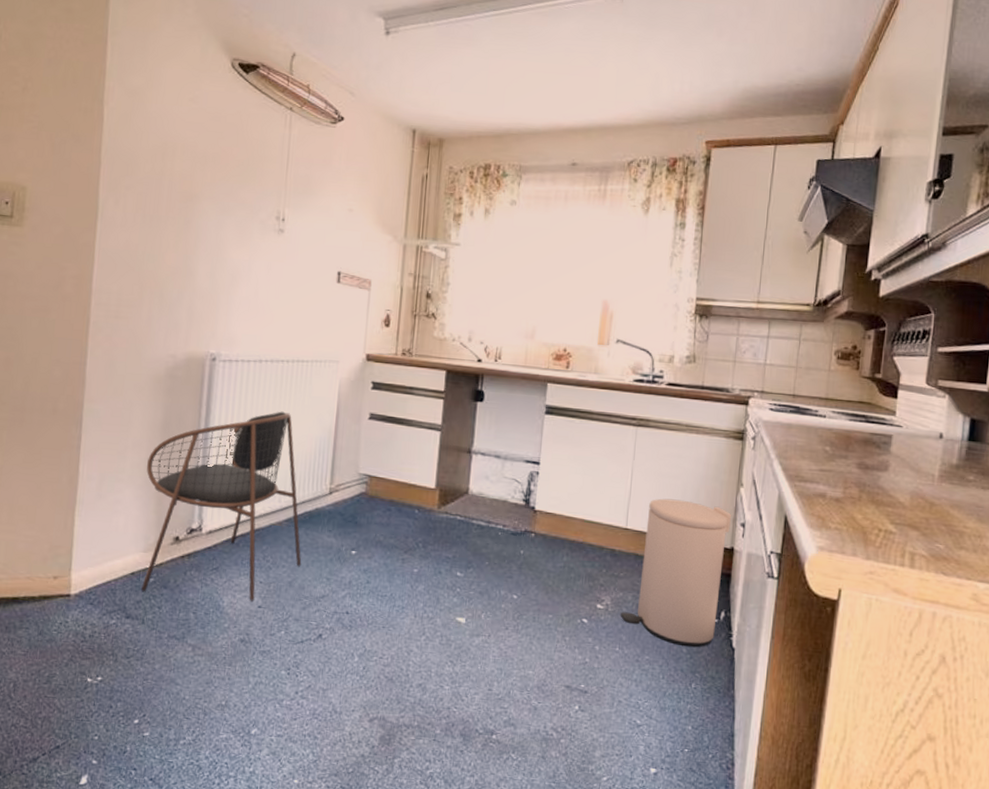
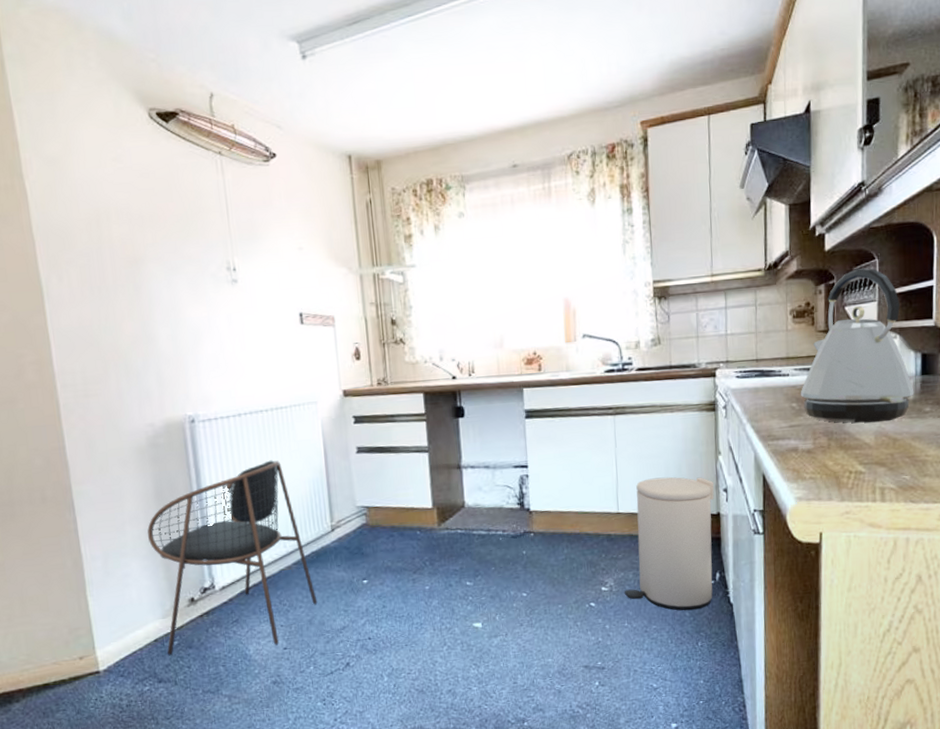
kettle: none [835,320,959,484] -> present [800,268,914,423]

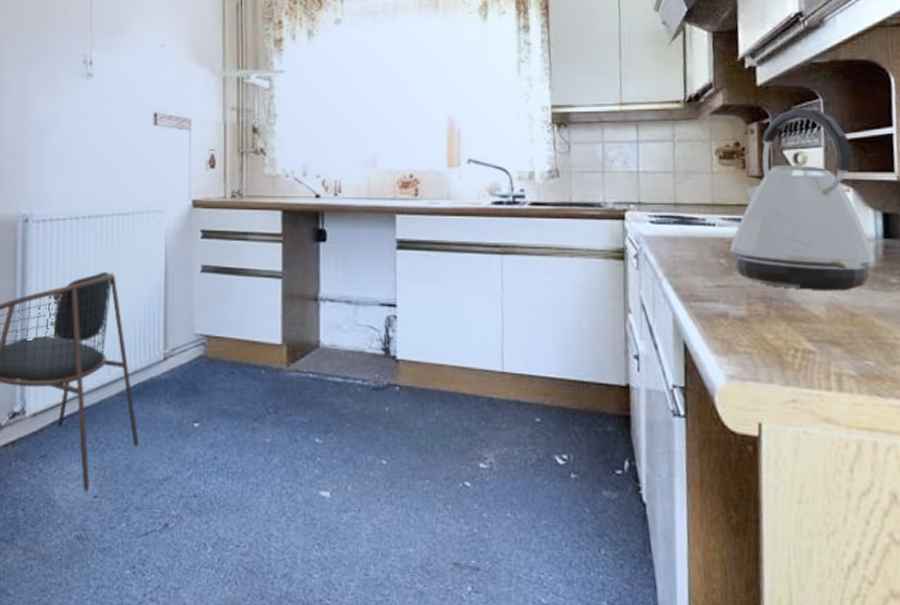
pedal bin: present [624,477,714,610] -> none [507,334,623,505]

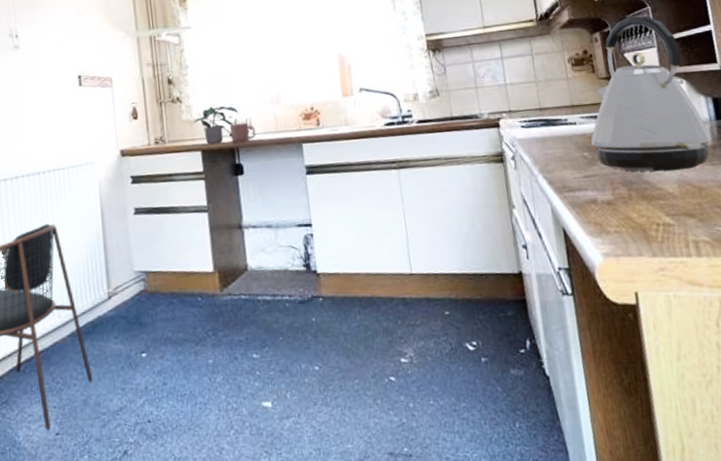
potted plant: none [275,163,328,205] -> present [193,106,239,145]
mug: none [316,183,345,208] -> present [229,121,256,144]

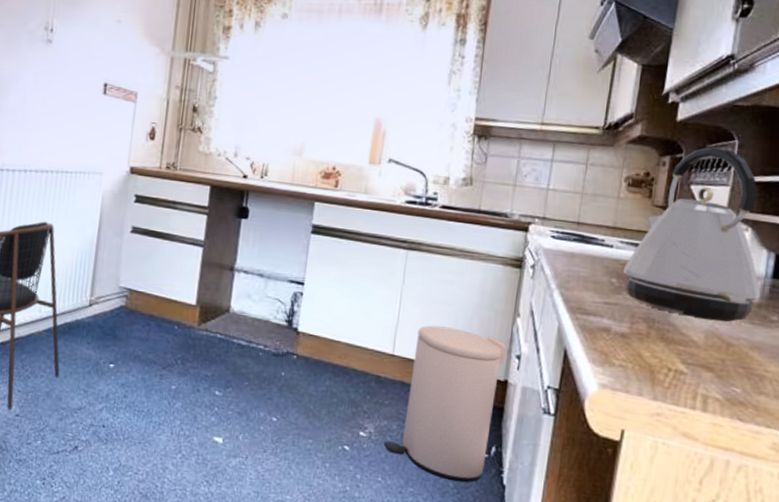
potted plant: present [193,106,239,145] -> none [208,144,258,183]
mug: present [229,121,256,144] -> none [243,166,270,189]
pedal bin: none [426,233,526,385] -> present [383,325,506,482]

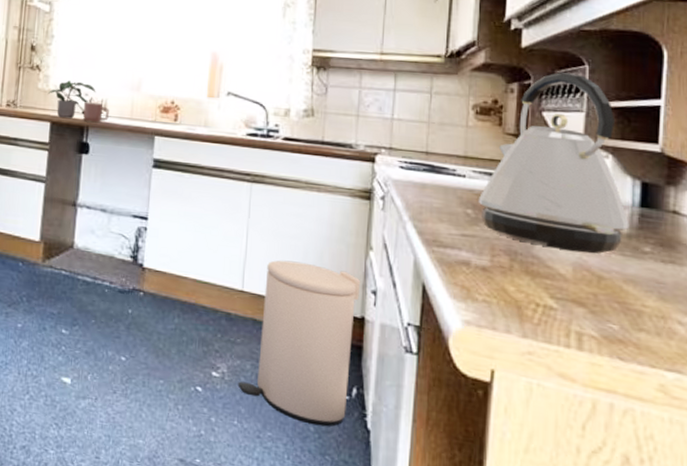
potted plant: none [208,144,258,183] -> present [47,80,96,119]
mug: none [243,166,270,189] -> present [82,102,109,124]

